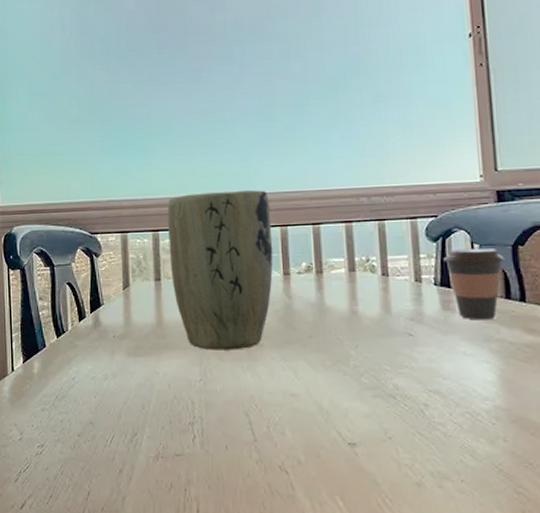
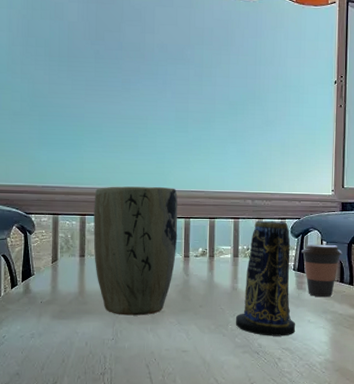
candle: none [358,221,446,374] -> present [235,220,296,336]

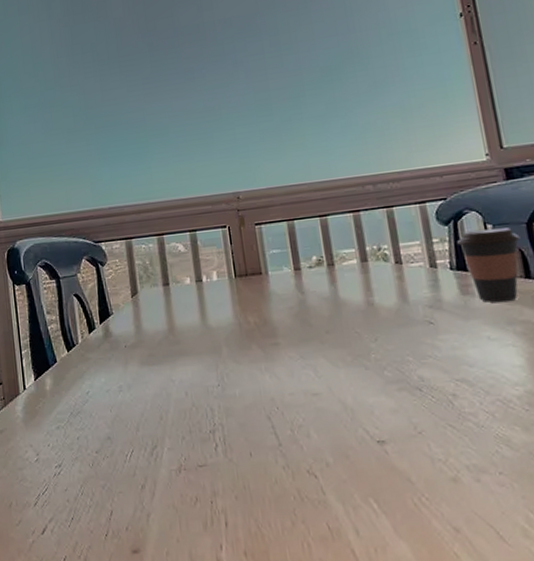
plant pot: present [93,186,178,316] -> none [170,185,284,354]
candle: present [235,220,296,336] -> none [378,205,471,365]

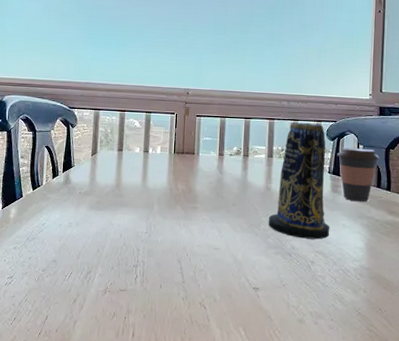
candle: none [378,205,471,365] -> present [268,122,330,240]

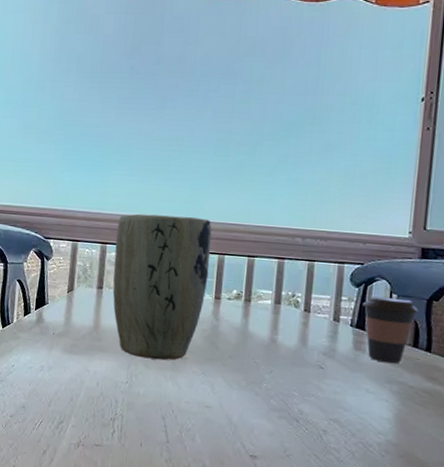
plant pot: none [131,84,215,211] -> present [112,213,212,361]
candle: present [268,122,330,240] -> none [271,263,350,405]

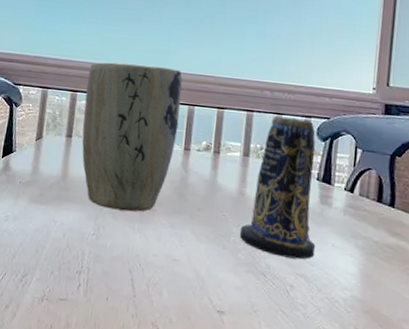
candle: none [271,263,350,405] -> present [239,116,316,260]
coffee cup: present [363,296,419,364] -> none [329,150,383,218]

